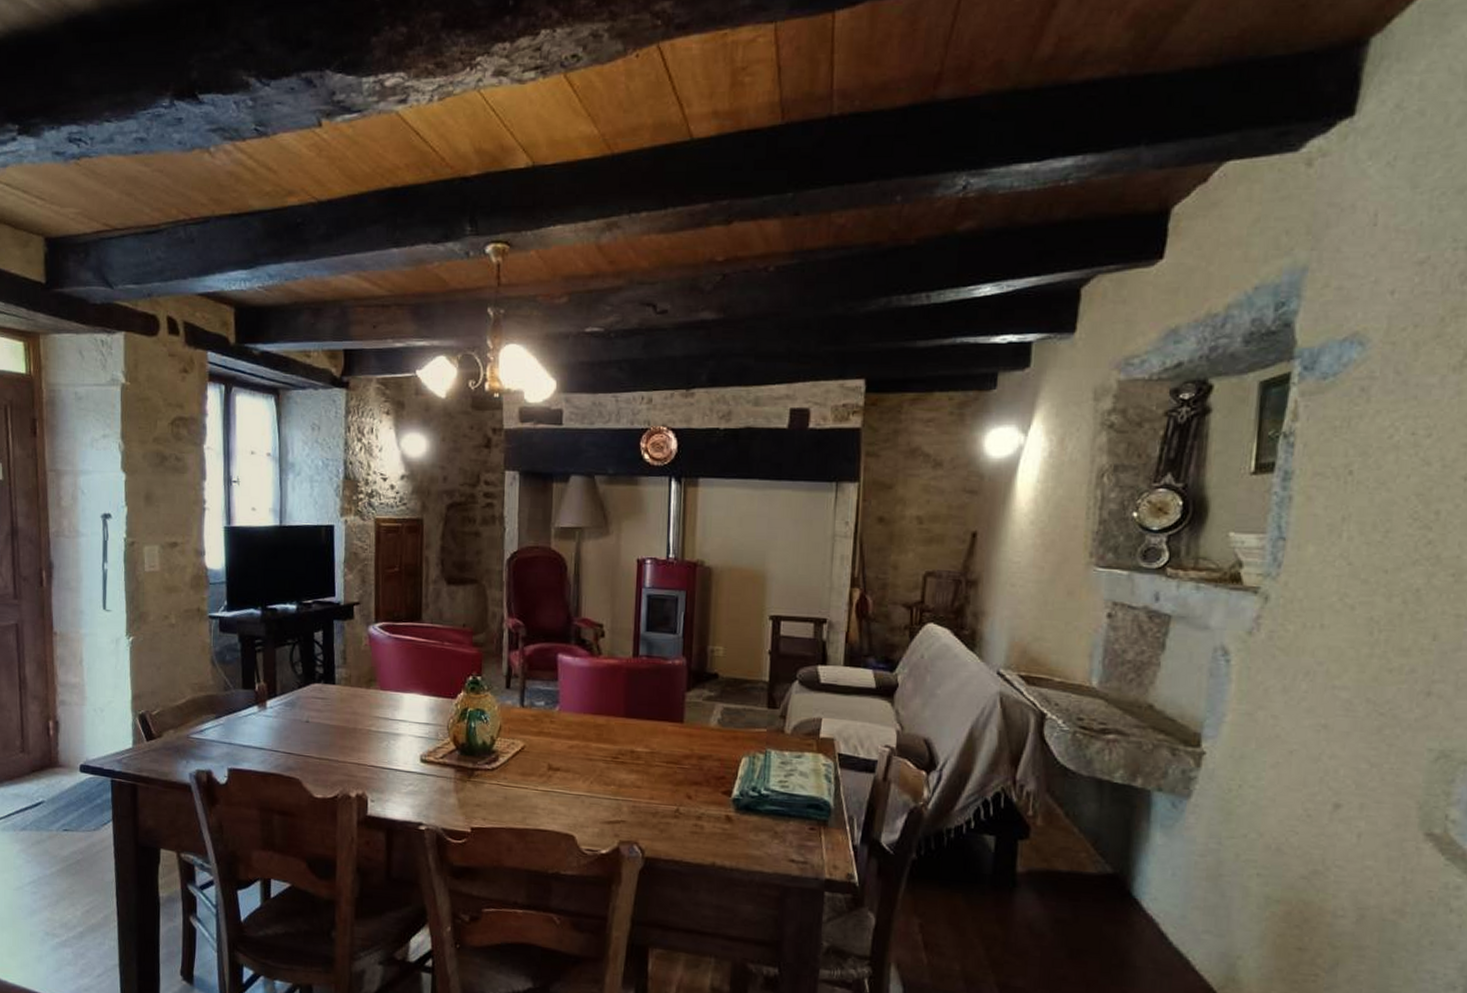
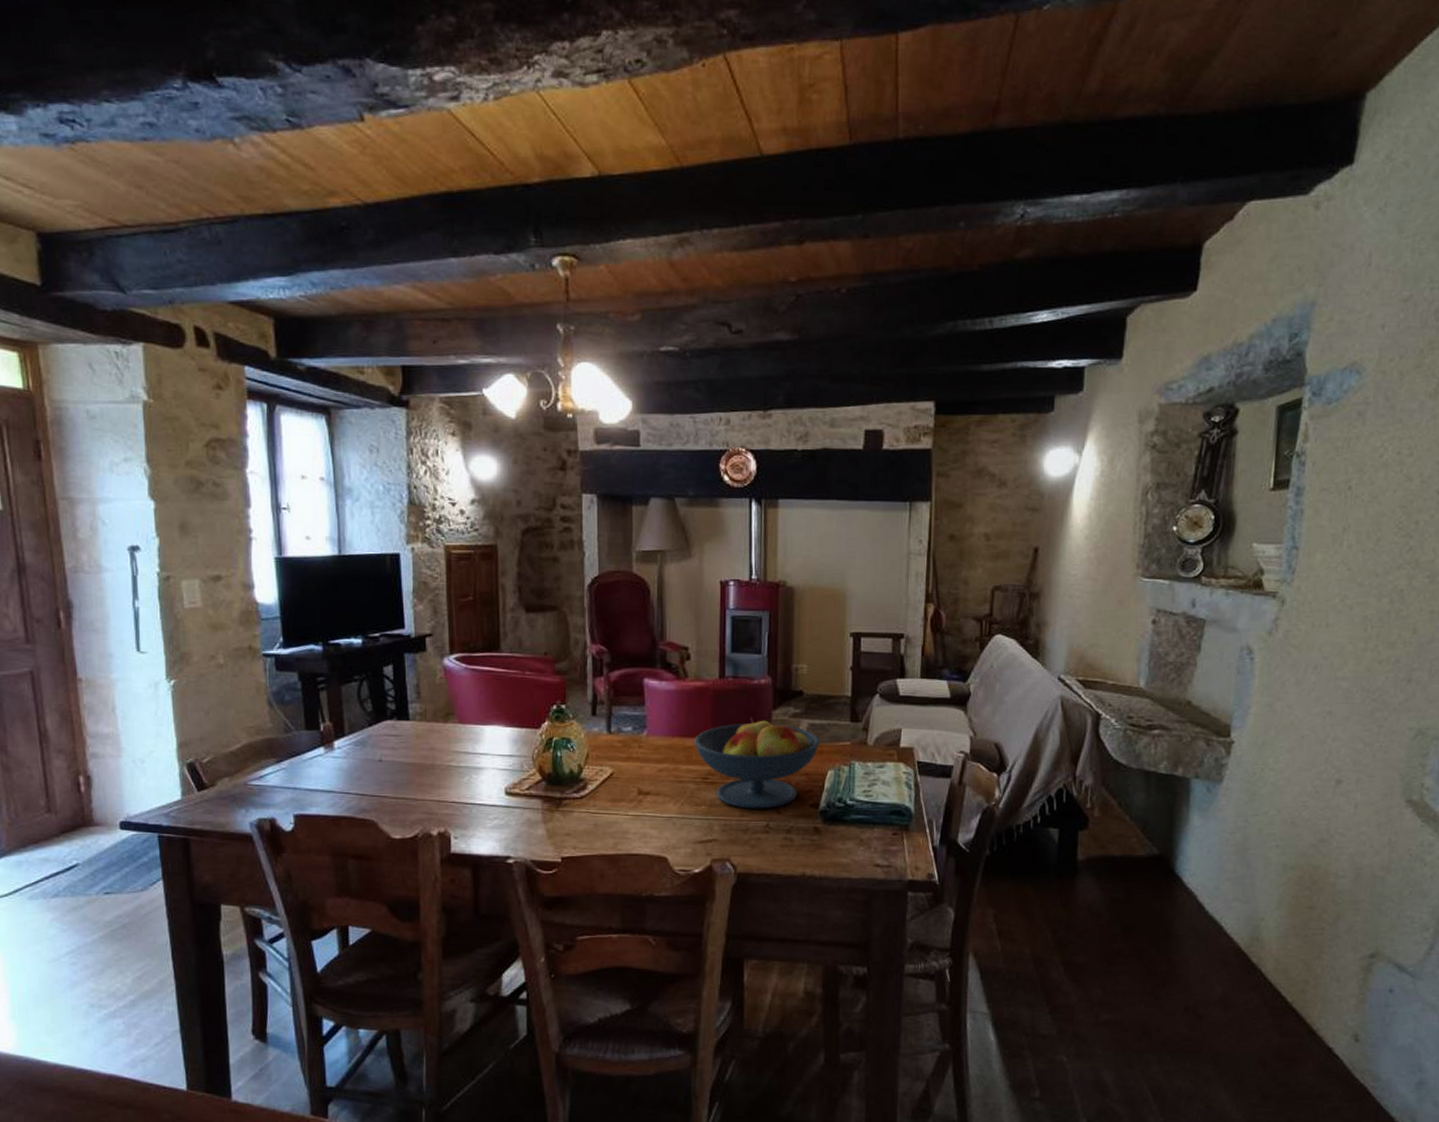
fruit bowl: none [605,698,735,793] -> present [694,717,820,809]

